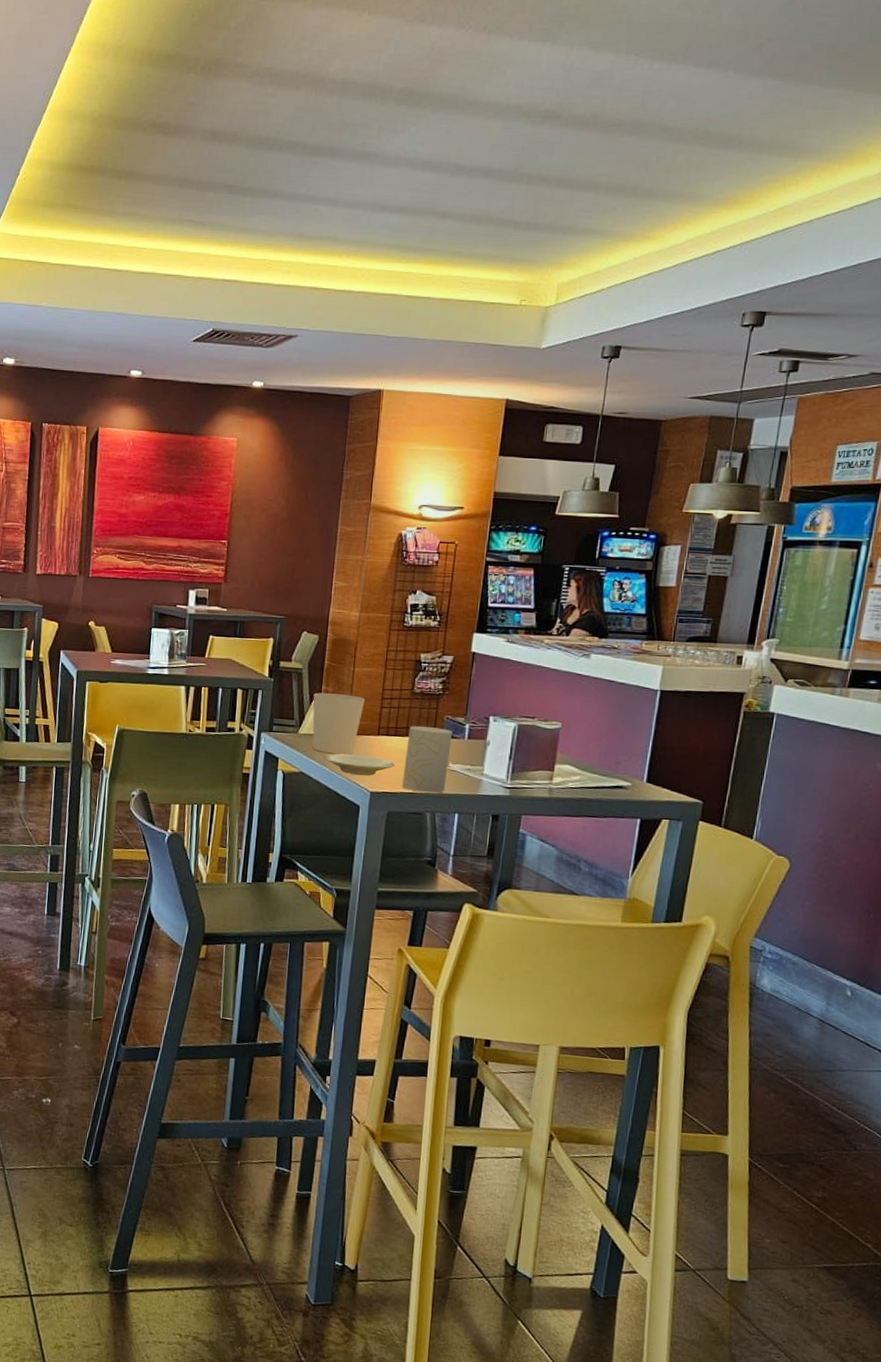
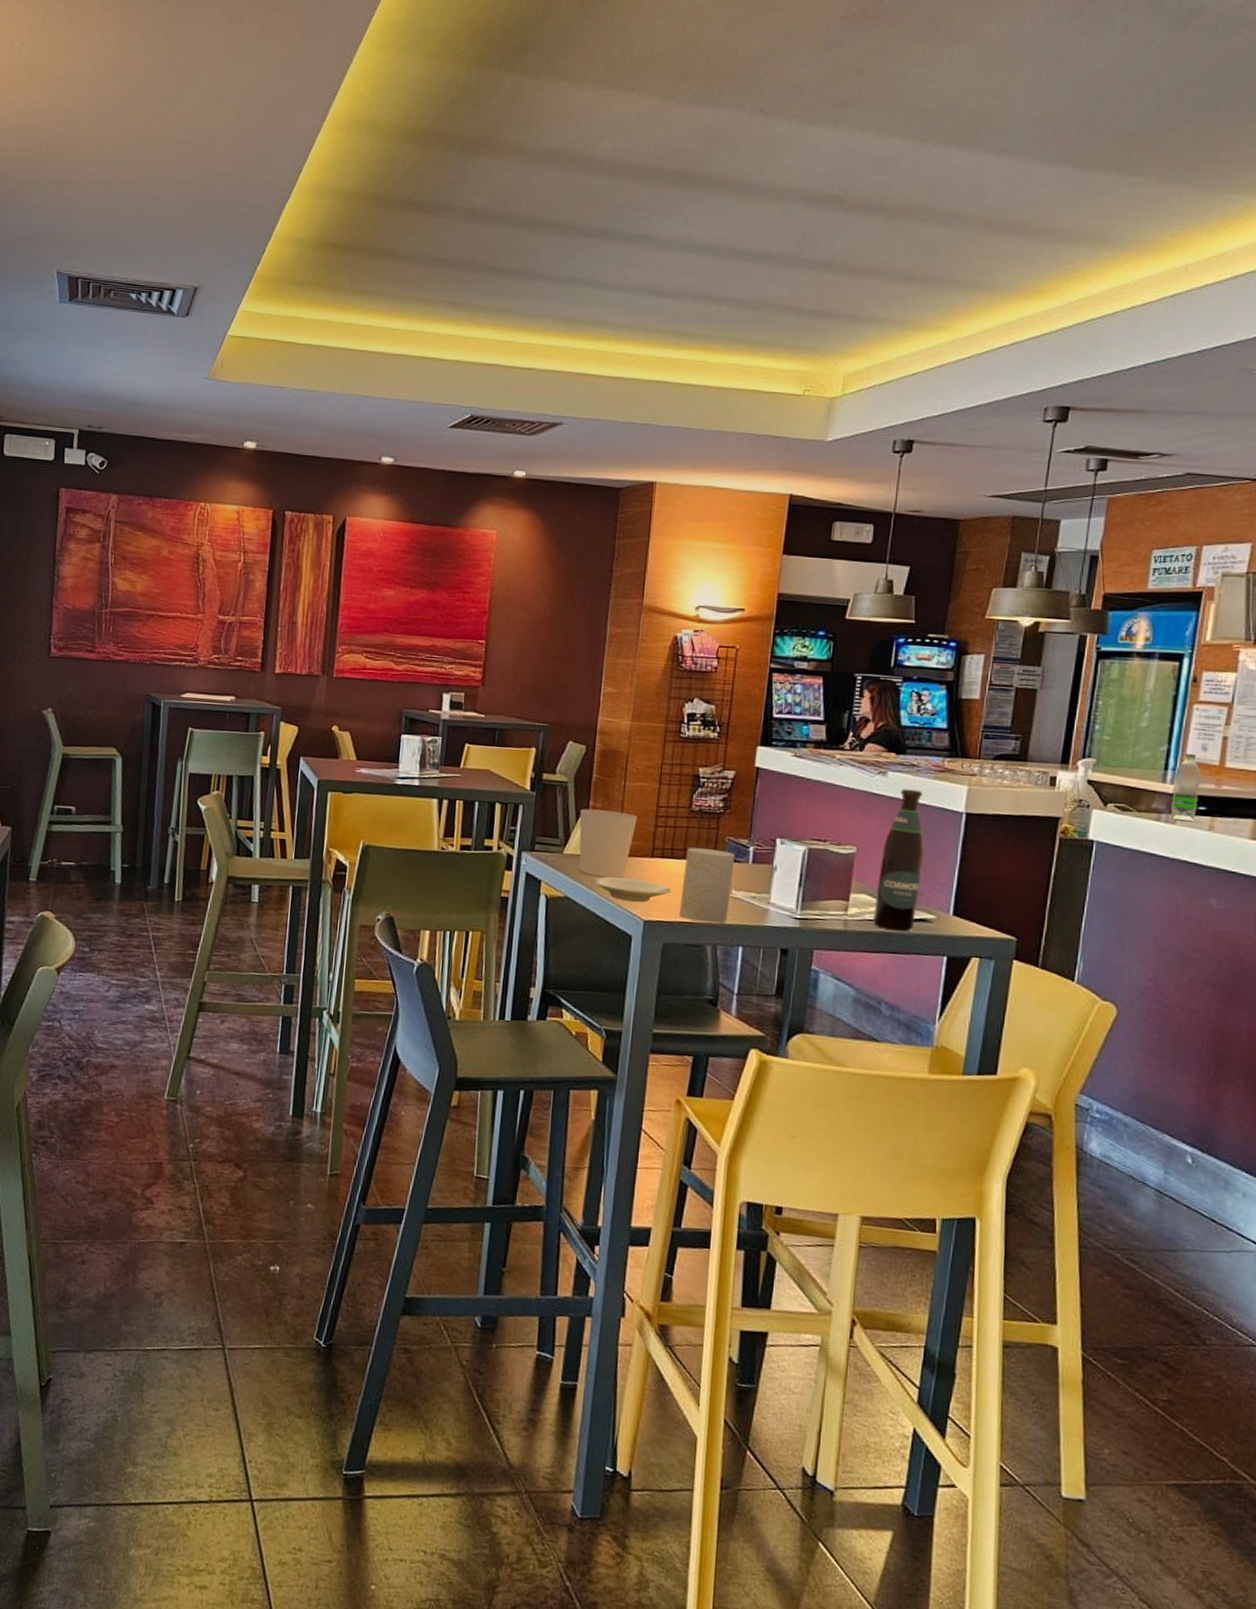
bottle: none [575,669,623,798] -> present [873,789,925,932]
bottle: none [845,632,874,694] -> present [1171,753,1202,821]

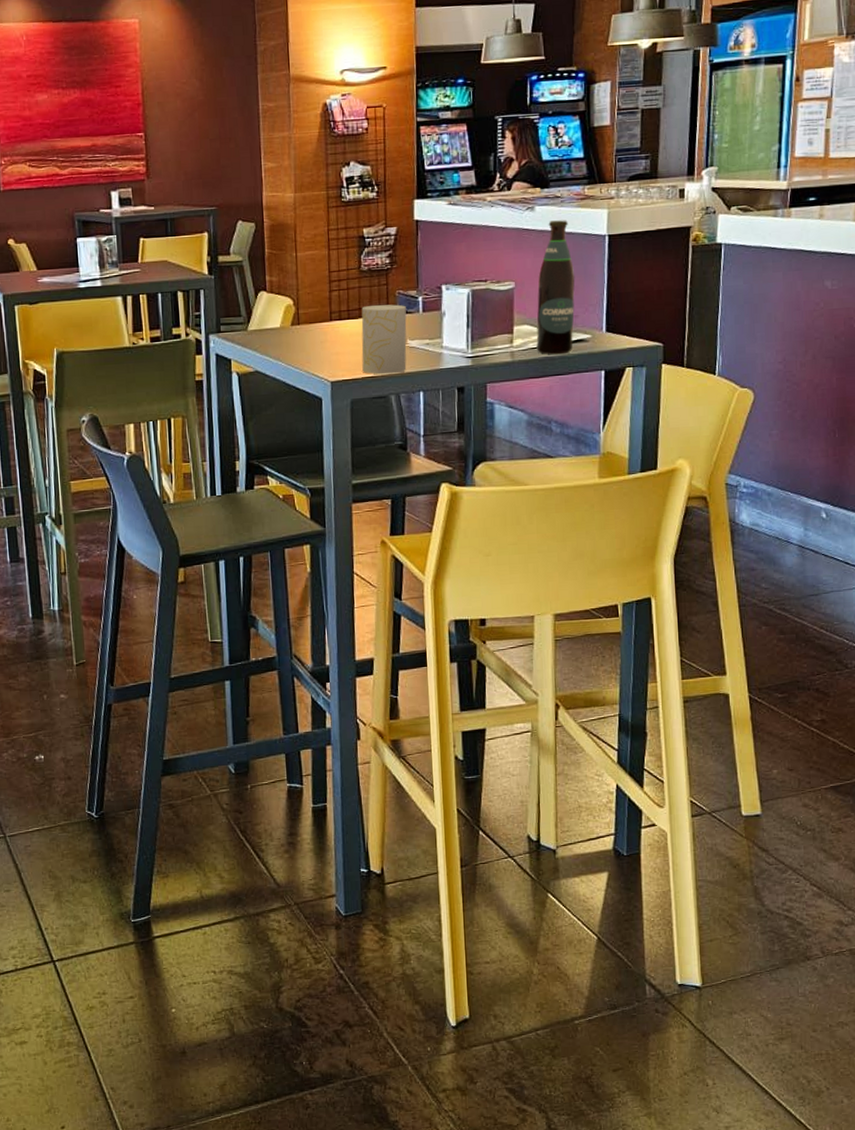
dixie cup: present [579,809,637,879] -> none [258,282,312,348]
saucer: present [591,876,672,902] -> none [277,344,353,366]
bottle: present [1171,753,1202,821] -> none [786,149,810,213]

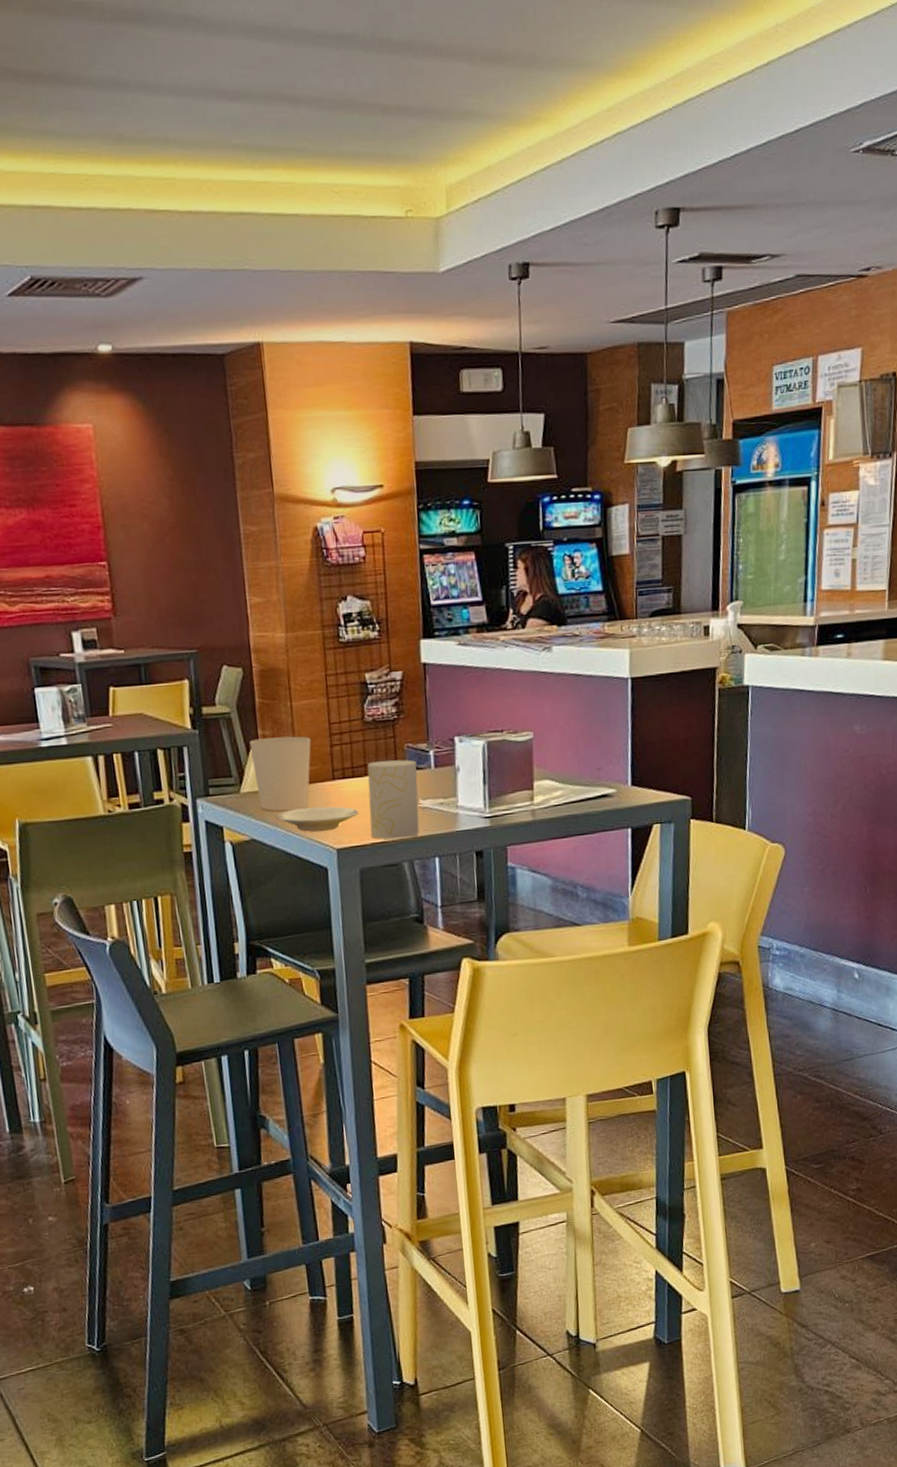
dixie cup: none [258,282,312,348] -> present [249,736,311,813]
saucer: none [277,344,353,366] -> present [275,806,360,832]
bottle: present [536,220,575,355] -> none [558,661,598,812]

